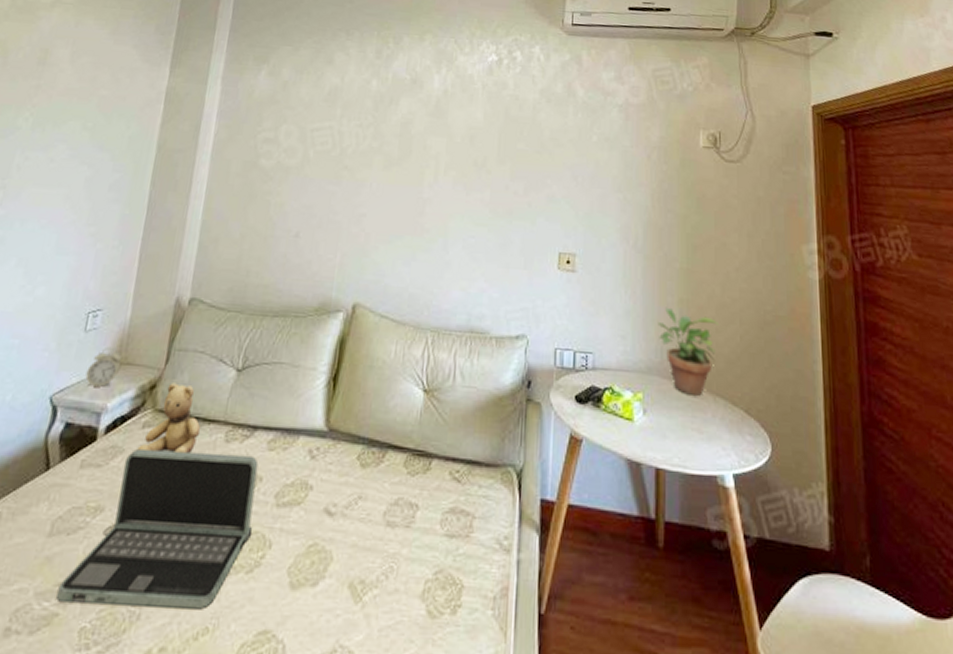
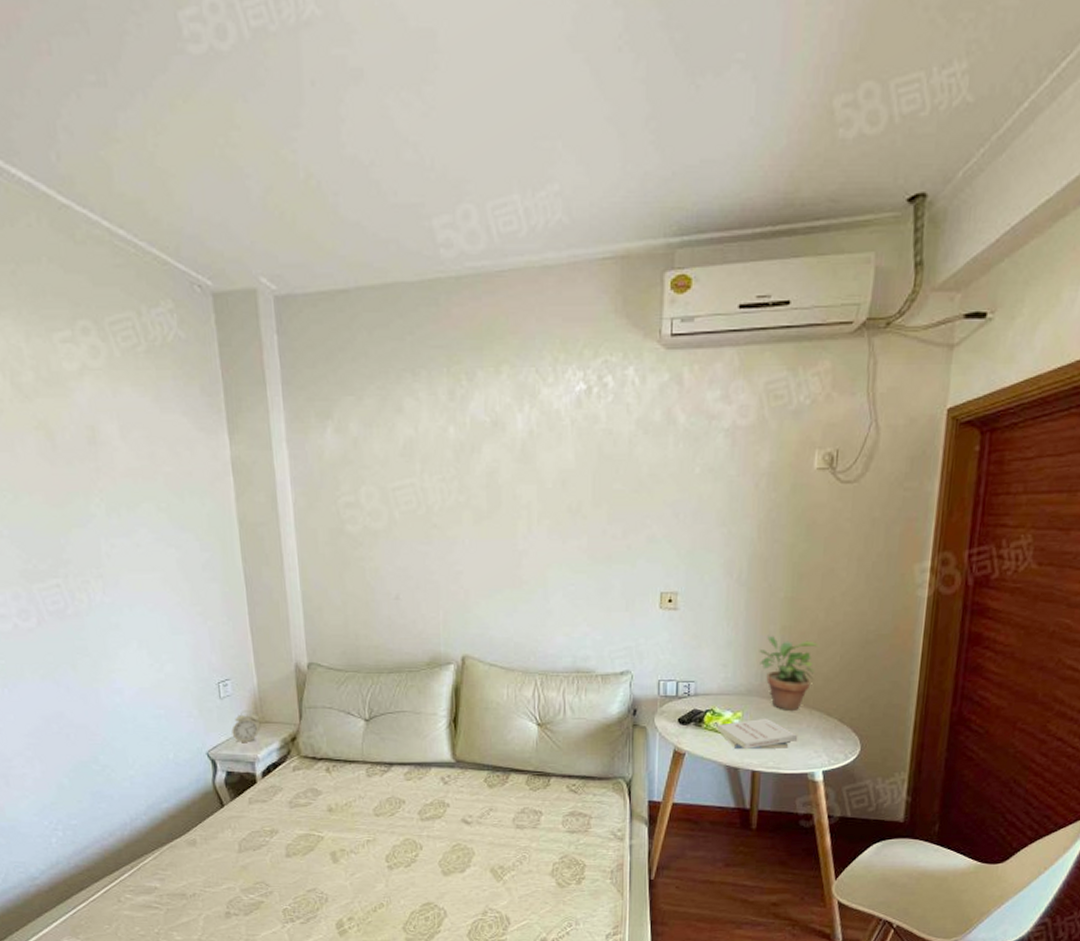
laptop: present [56,448,259,610] -> none [258,785,405,895]
teddy bear: present [137,383,201,453] -> none [293,734,344,787]
books: none [617,402,704,442] -> present [718,718,798,749]

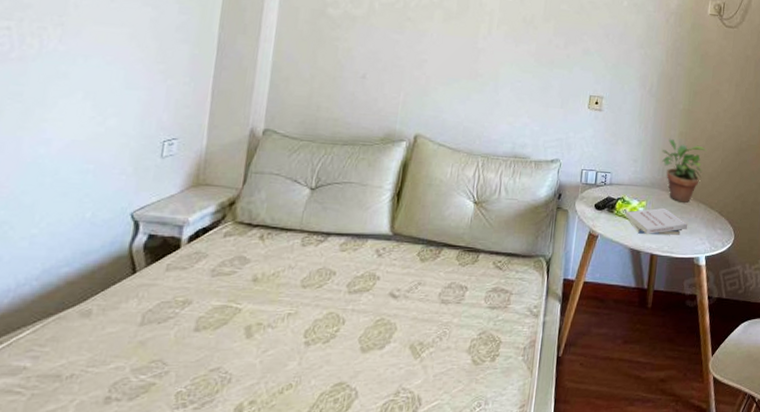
alarm clock: present [231,709,261,742] -> none [165,170,201,204]

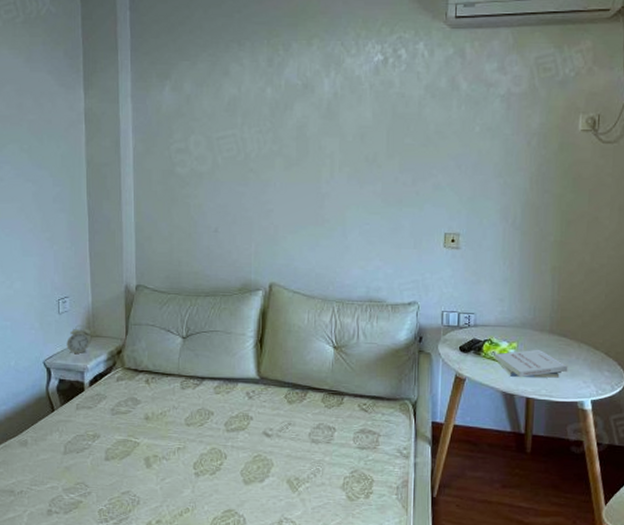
alarm clock: none [165,170,201,204] -> present [66,324,92,353]
potted plant: present [662,138,707,203] -> none [532,274,586,343]

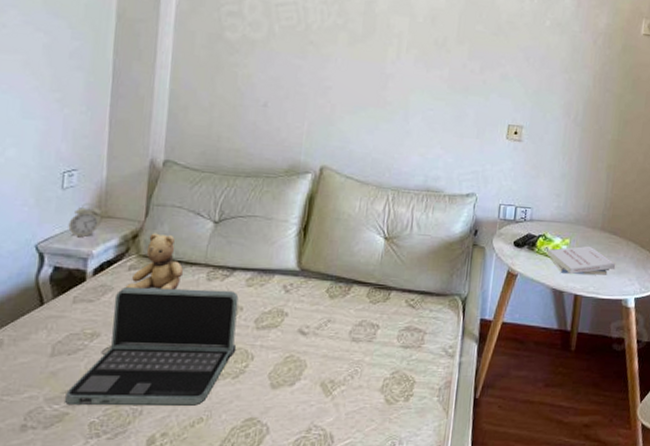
laptop: none [78,395,211,498] -> present [65,286,239,406]
teddy bear: none [116,349,162,397] -> present [125,233,184,290]

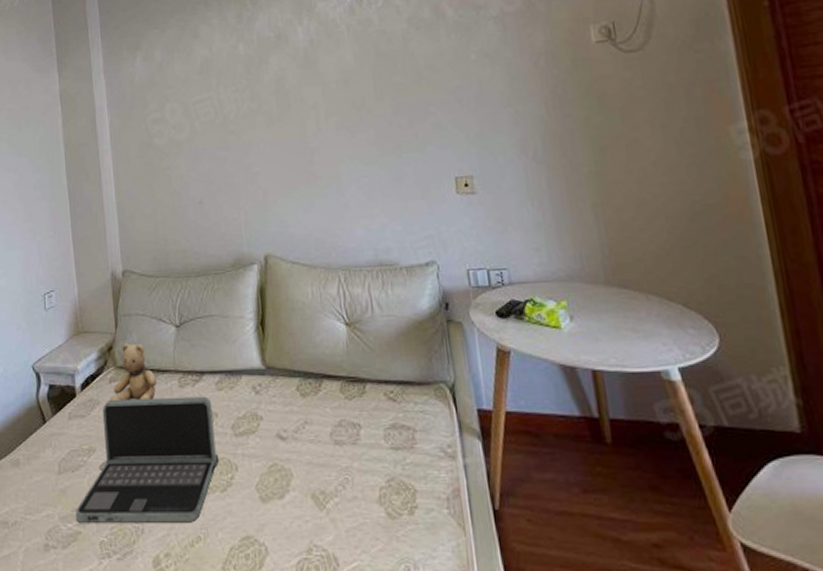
alarm clock: present [68,202,103,237] -> none [54,320,81,354]
books: present [547,246,616,275] -> none [542,306,640,344]

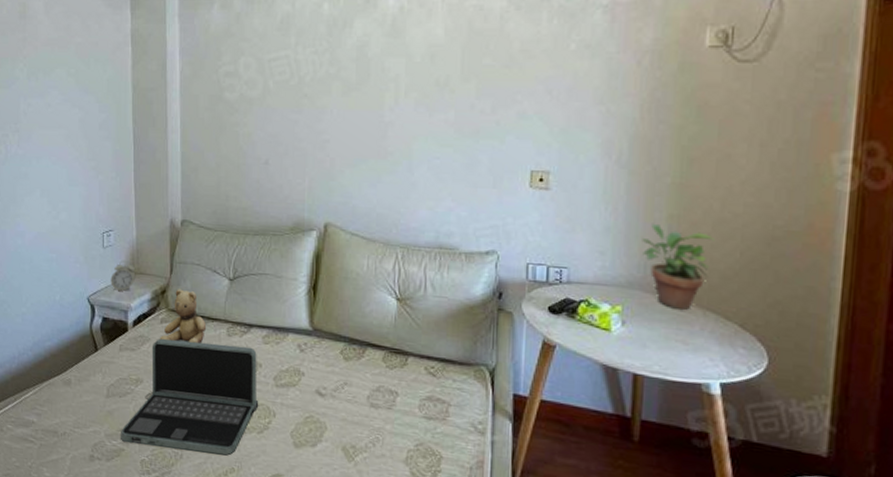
alarm clock: none [54,320,81,354] -> present [110,260,136,291]
potted plant: none [572,213,642,297] -> present [642,223,715,310]

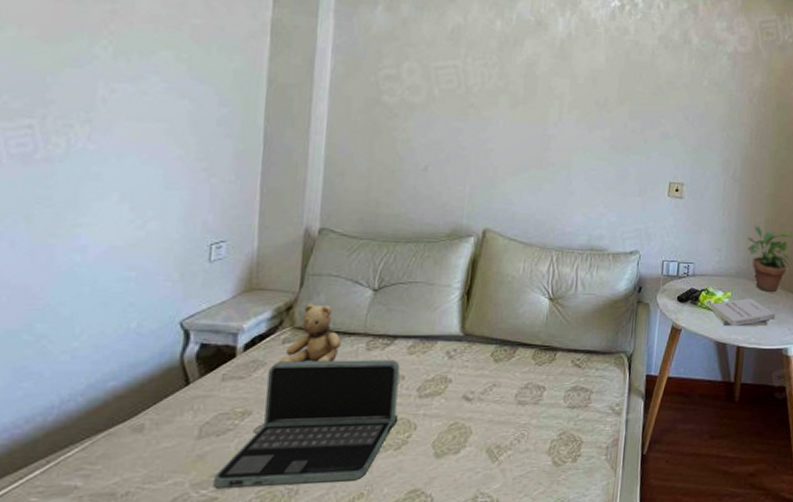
alarm clock: present [110,260,136,291] -> none [216,275,254,311]
books: none [593,315,690,352] -> present [710,298,776,326]

